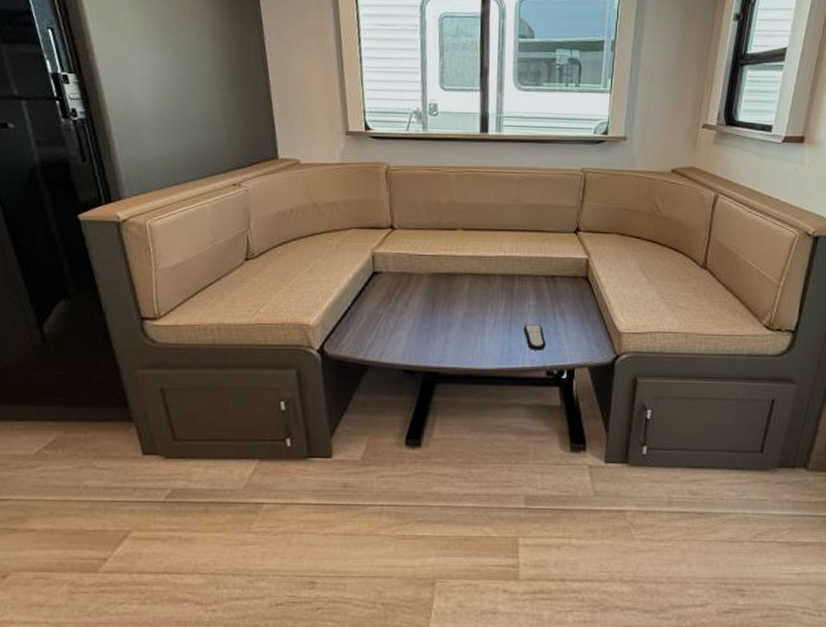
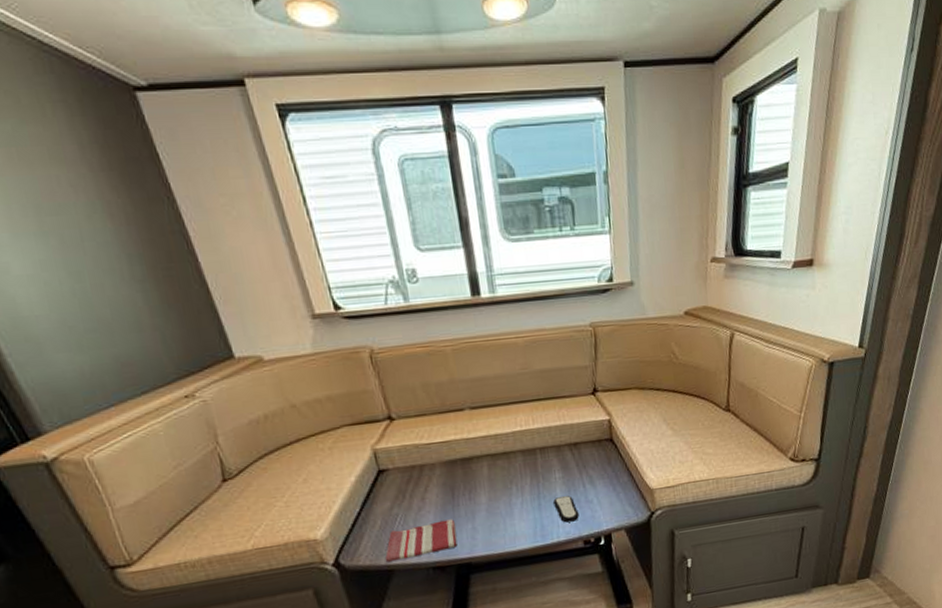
dish towel: none [364,327,431,358] -> present [385,519,458,562]

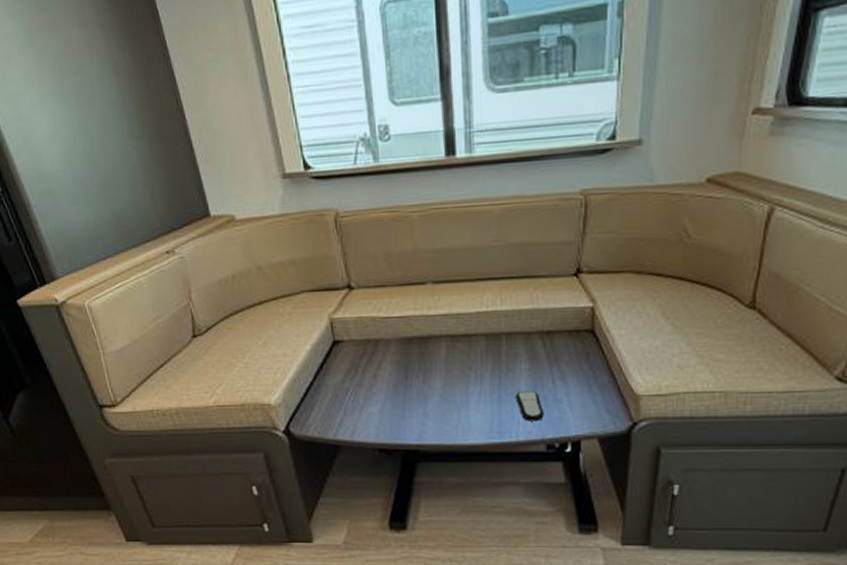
dish towel: present [385,519,458,562] -> none [334,401,407,437]

